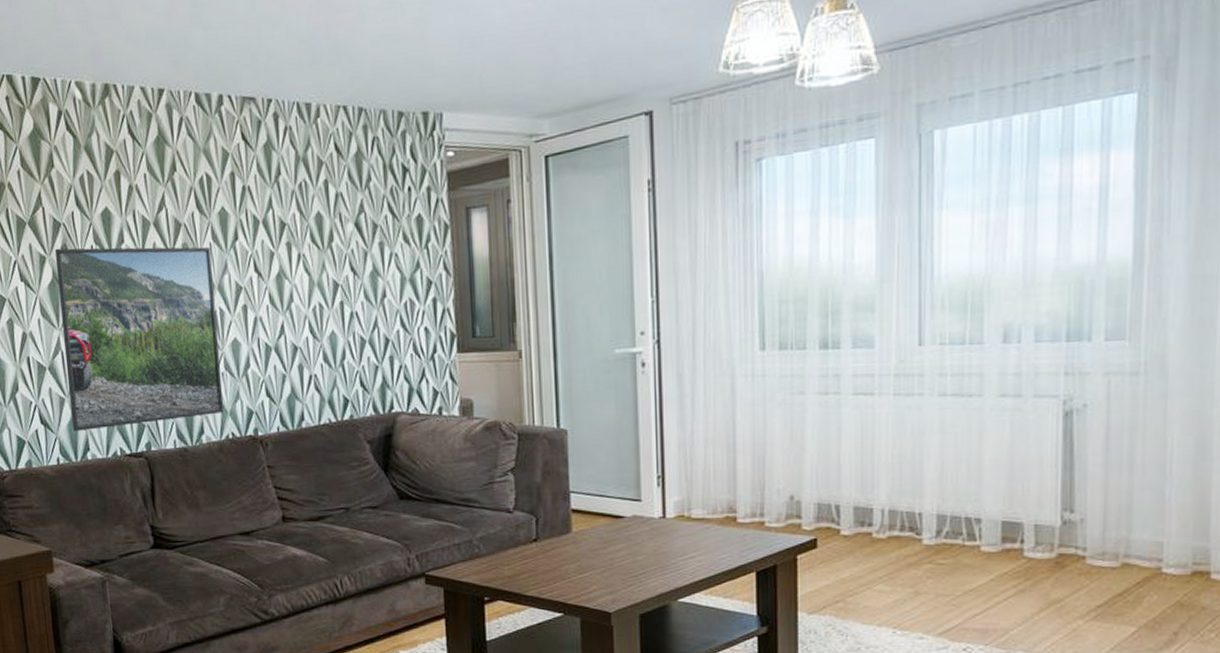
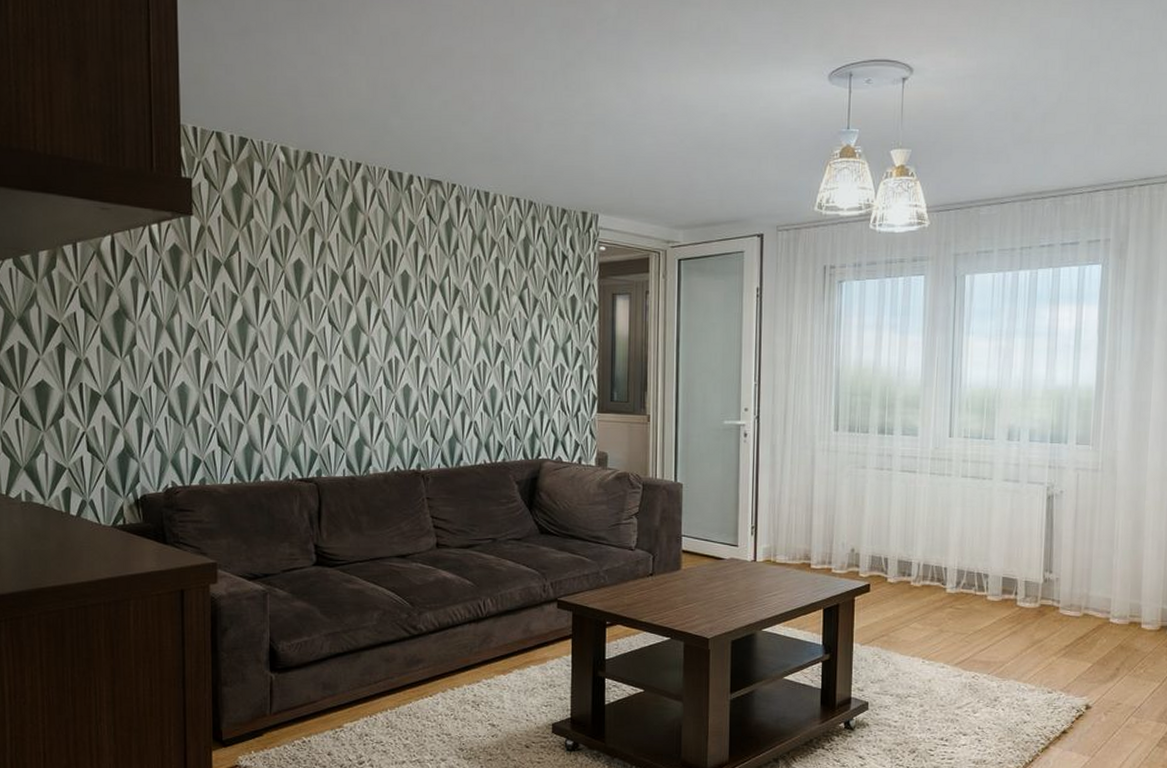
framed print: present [54,246,223,431] -> none [246,289,391,455]

